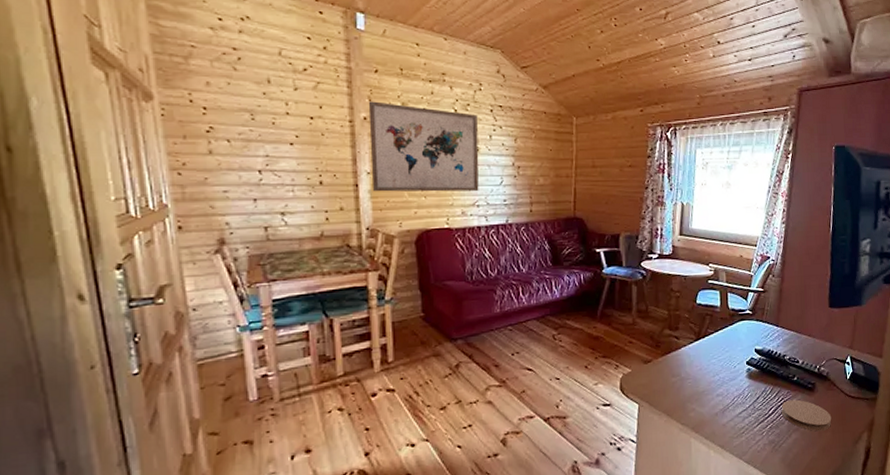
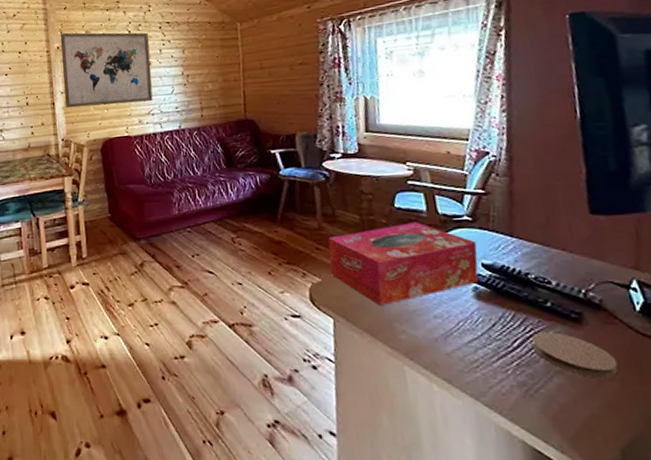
tissue box: none [639,316,753,390] -> present [328,222,478,306]

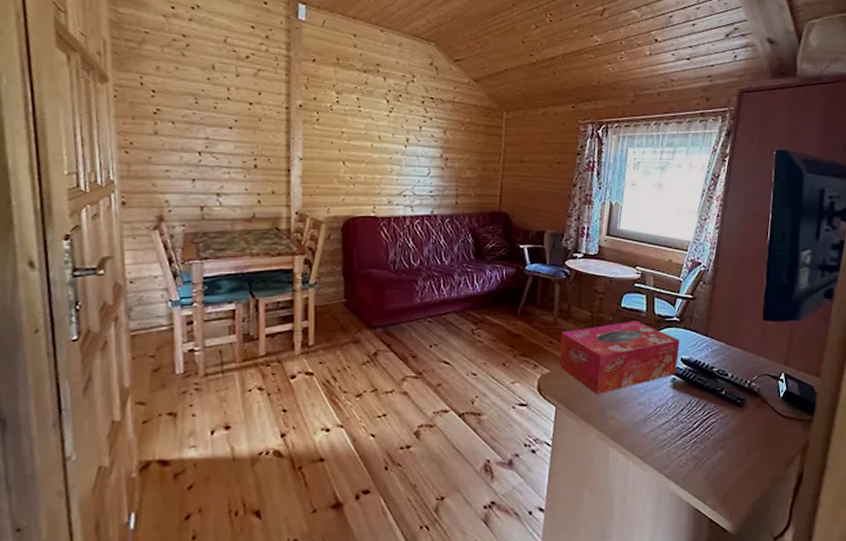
wall art: present [60,32,153,108] -> none [303,89,410,182]
coaster: present [531,332,618,379] -> none [706,415,762,451]

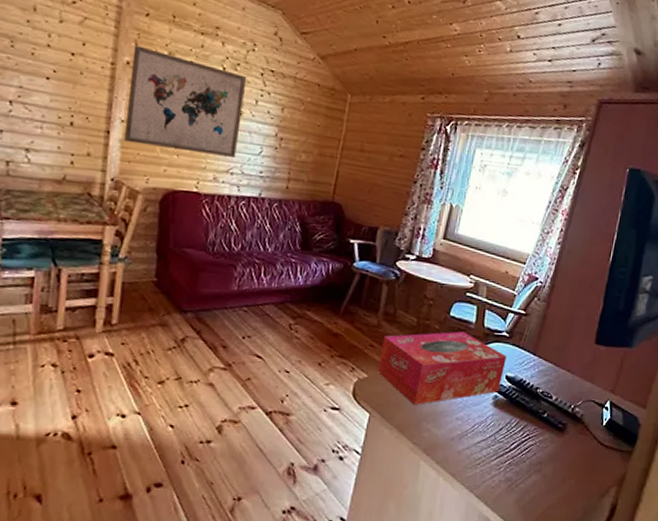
wall art: none [303,89,410,182] -> present [125,45,247,159]

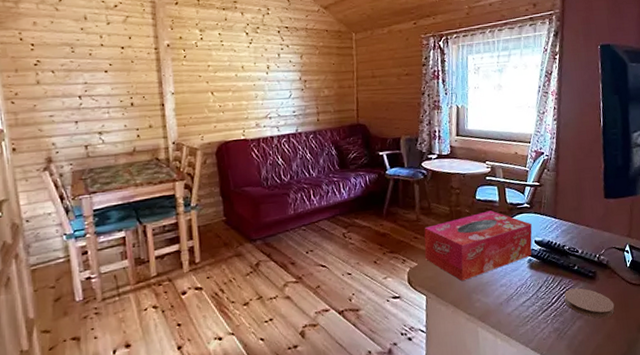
wall art: present [125,45,247,159] -> none [170,29,271,110]
coaster: none [524,437,579,477] -> present [564,288,615,319]

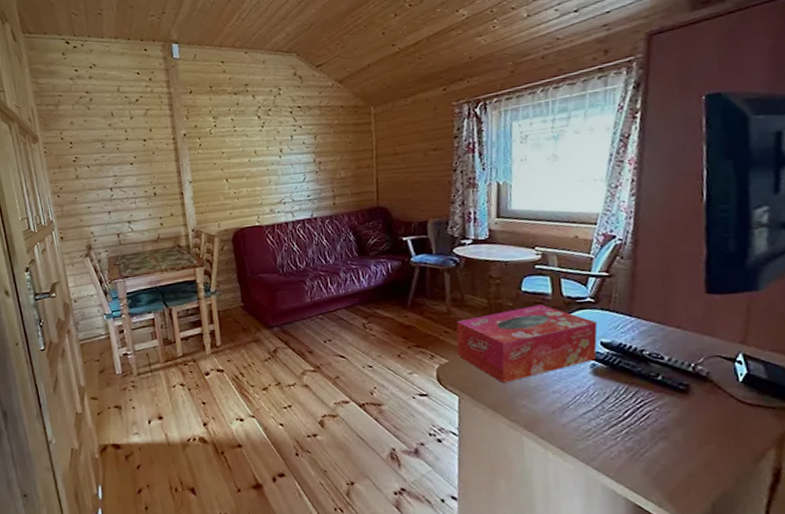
coaster: present [564,288,615,319] -> none [641,402,717,442]

